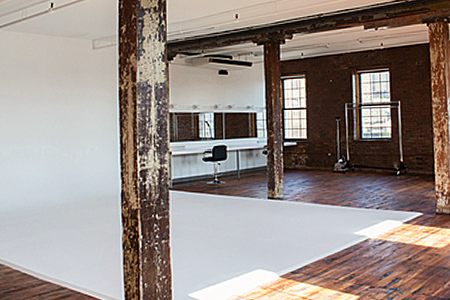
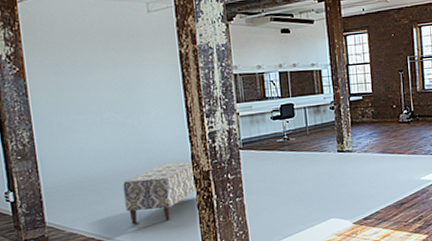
bench: none [53,198,124,259] -> present [123,161,198,224]

